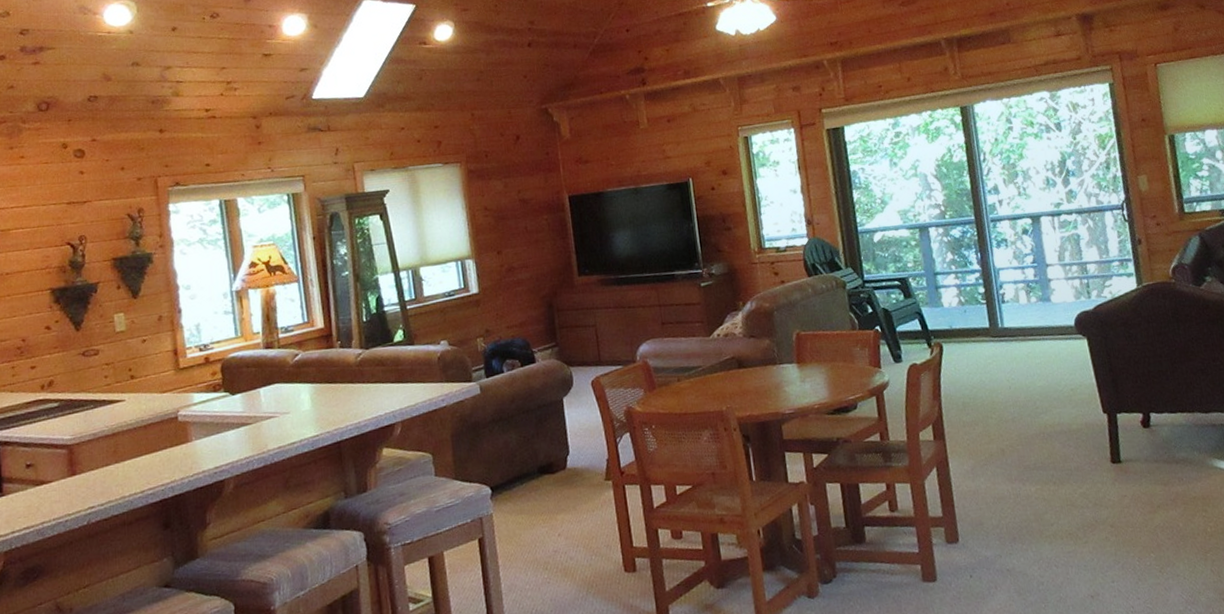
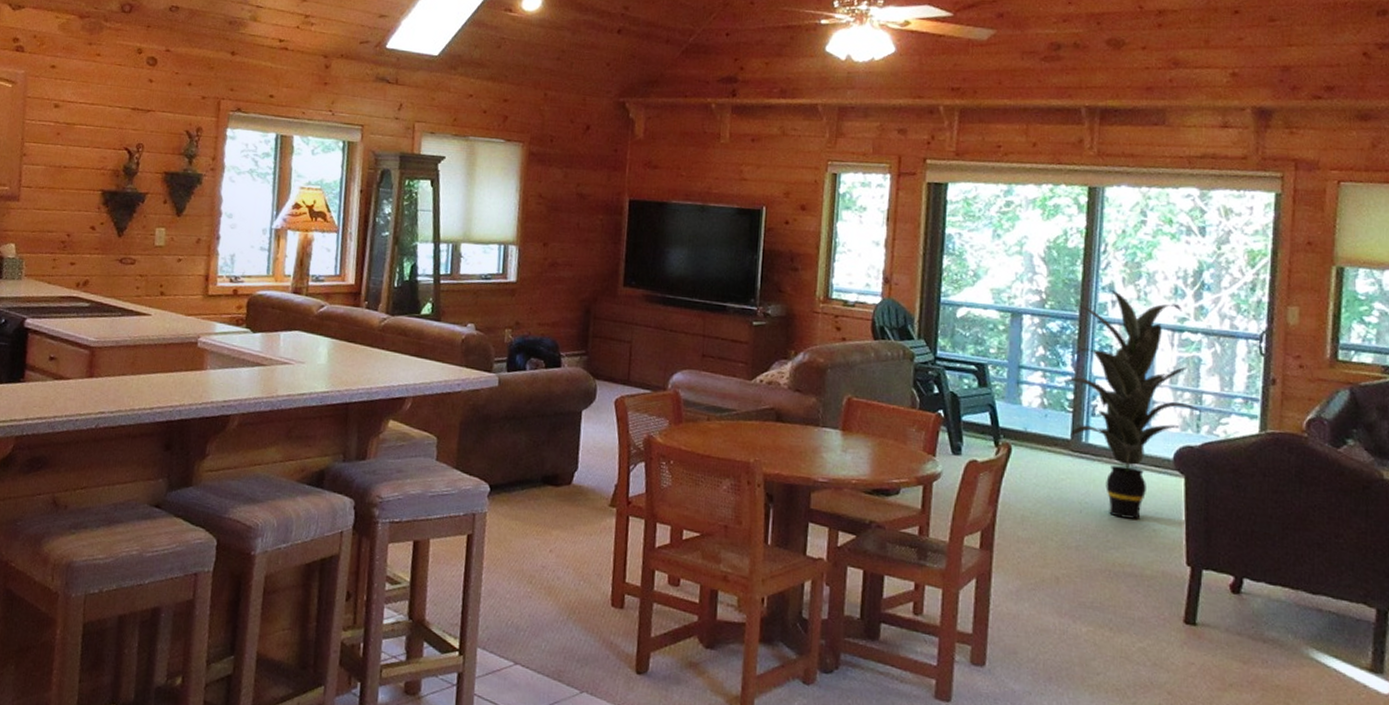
indoor plant: none [963,190,1094,386] -> present [1058,287,1208,519]

